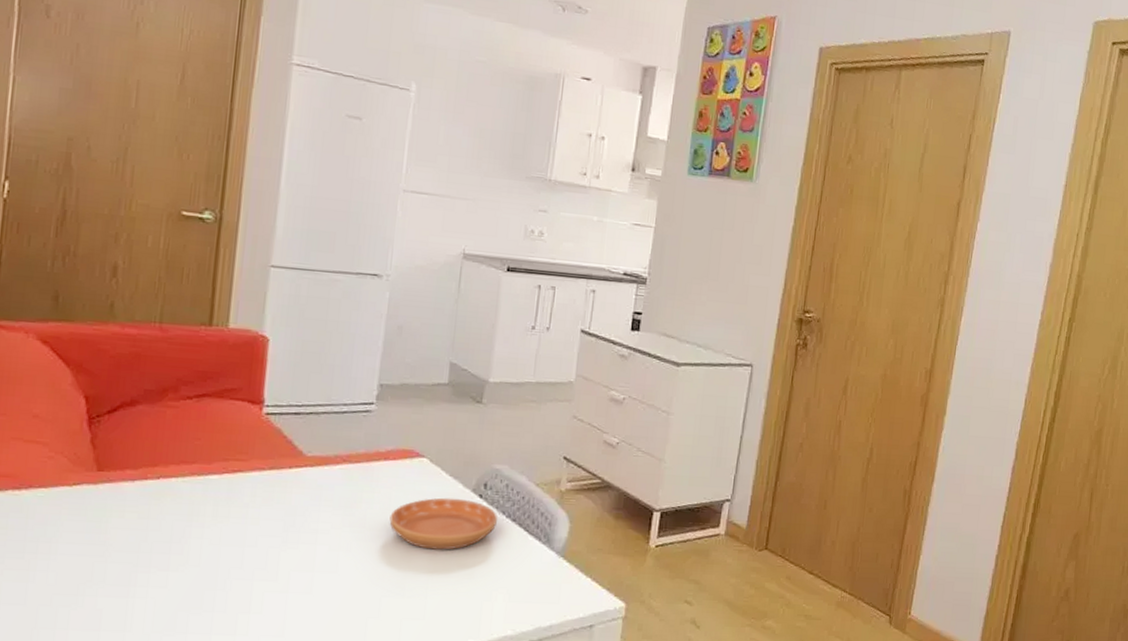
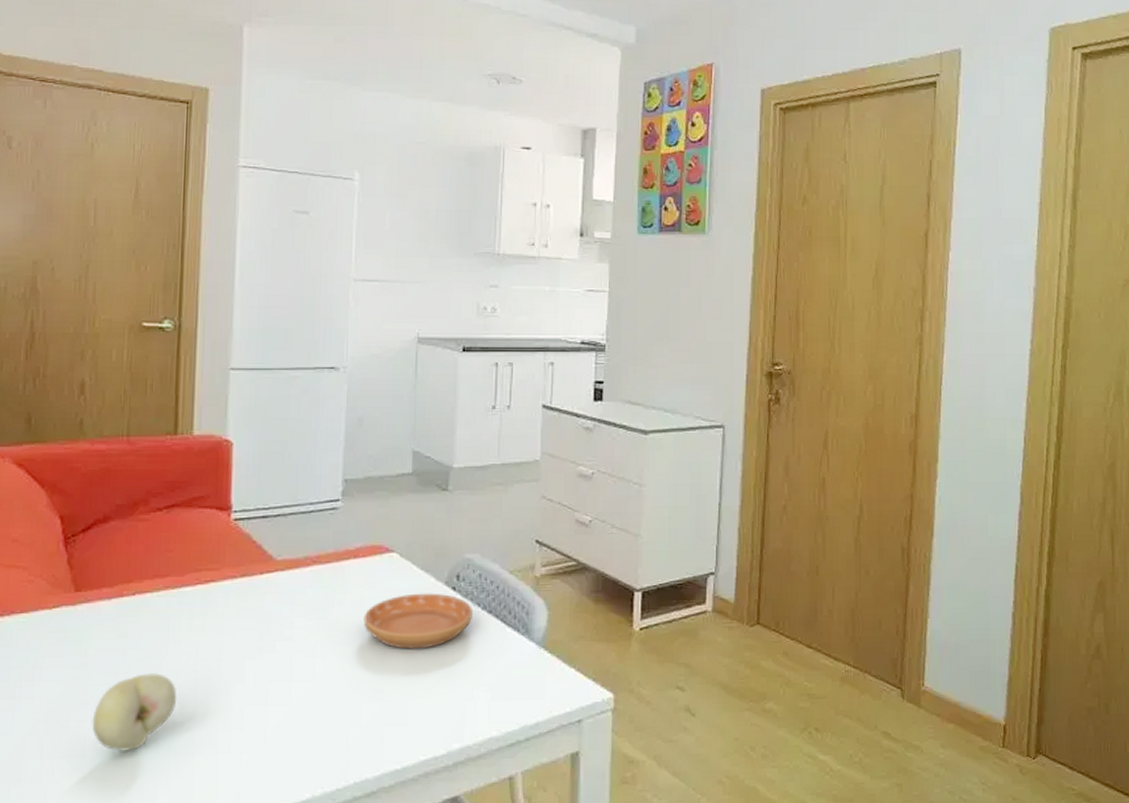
fruit: none [108,554,198,627] -> present [92,673,177,751]

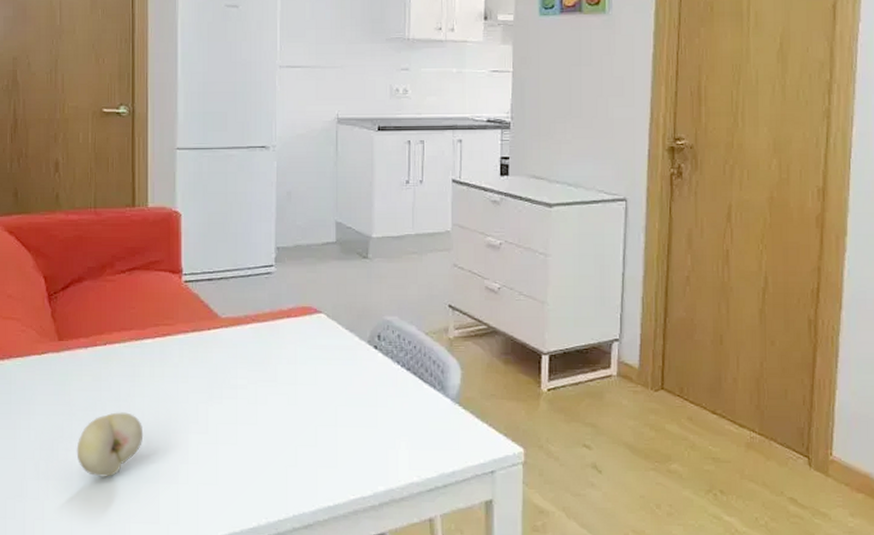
saucer: present [363,593,472,649] -> none [297,350,393,400]

